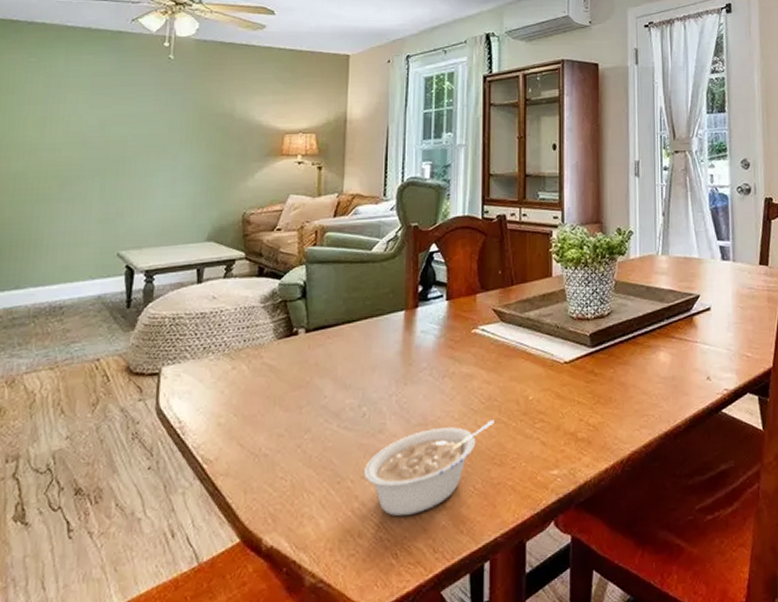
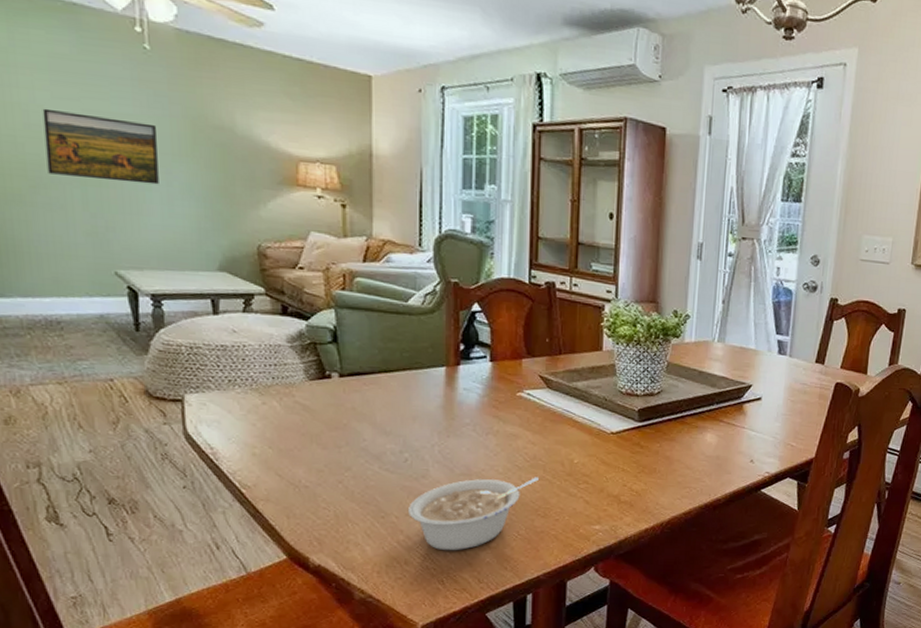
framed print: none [76,117,171,172] -> present [42,108,159,185]

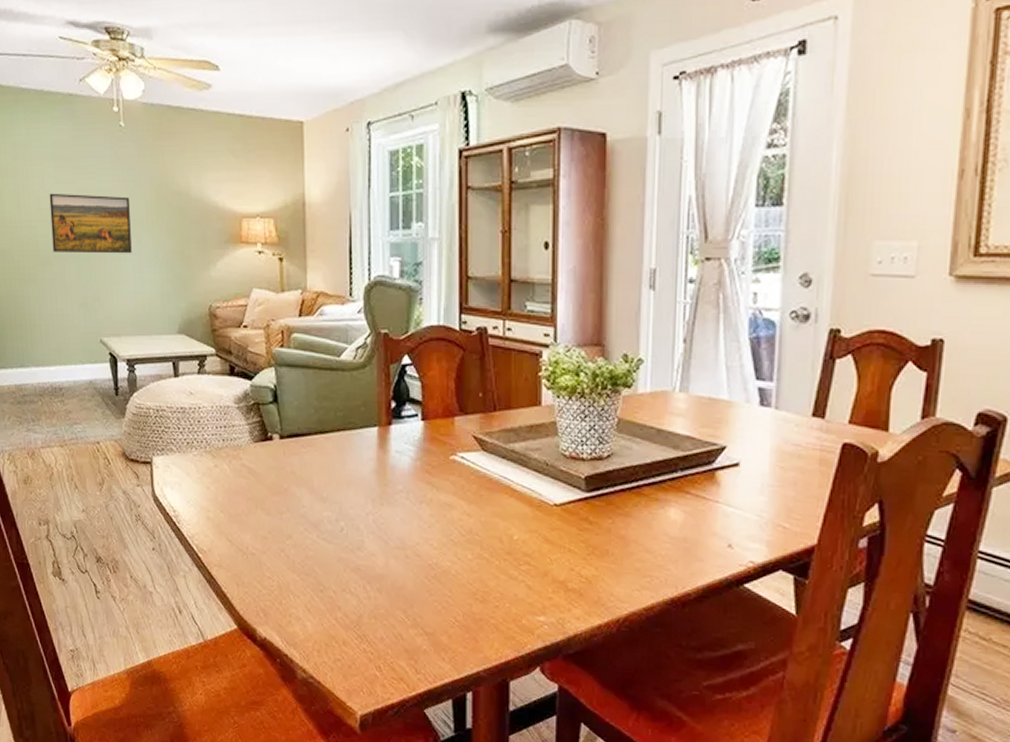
legume: present [408,477,539,551] -> none [345,553,476,634]

